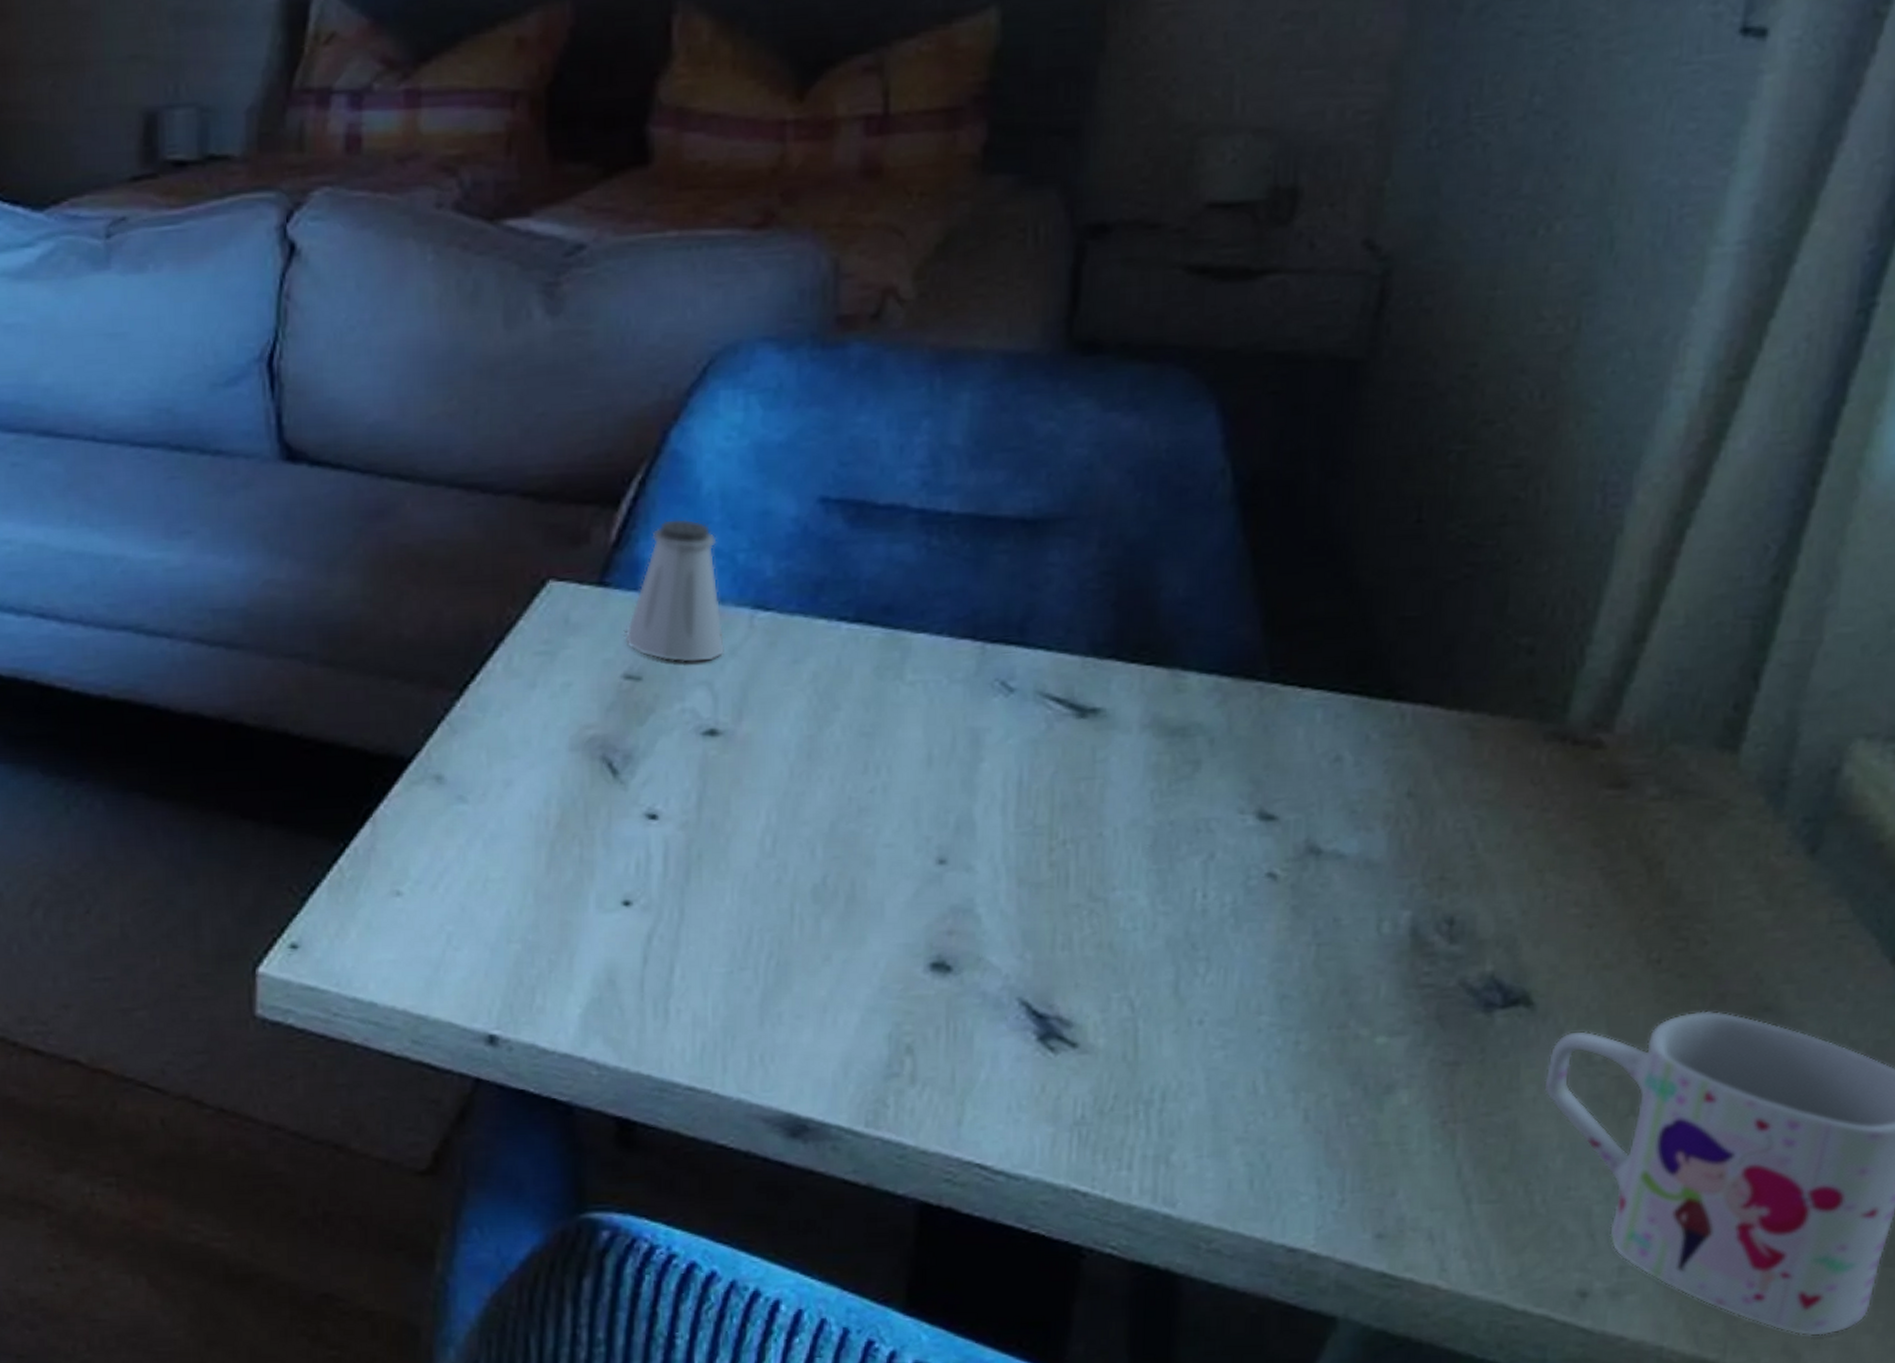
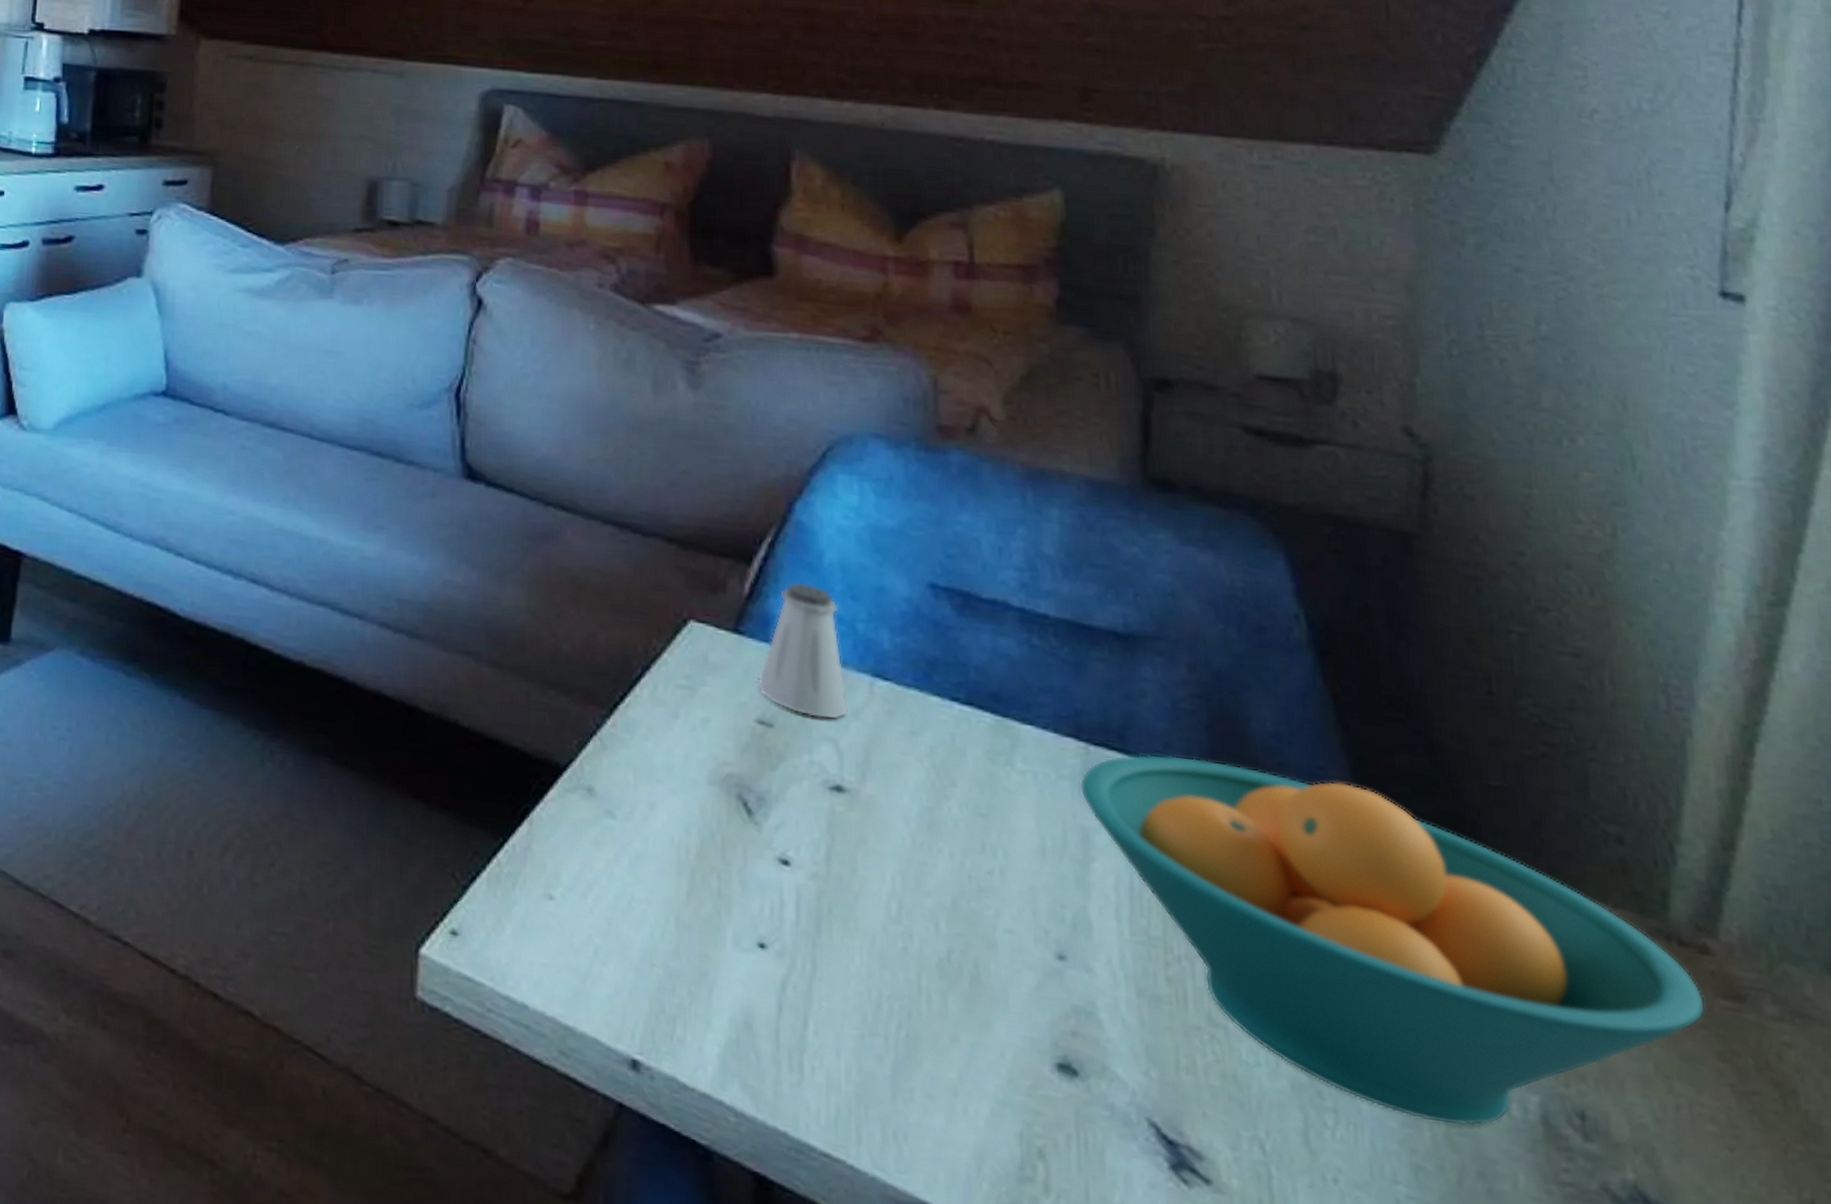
fruit bowl: none [972,638,1590,953] -> present [1079,754,1706,1126]

